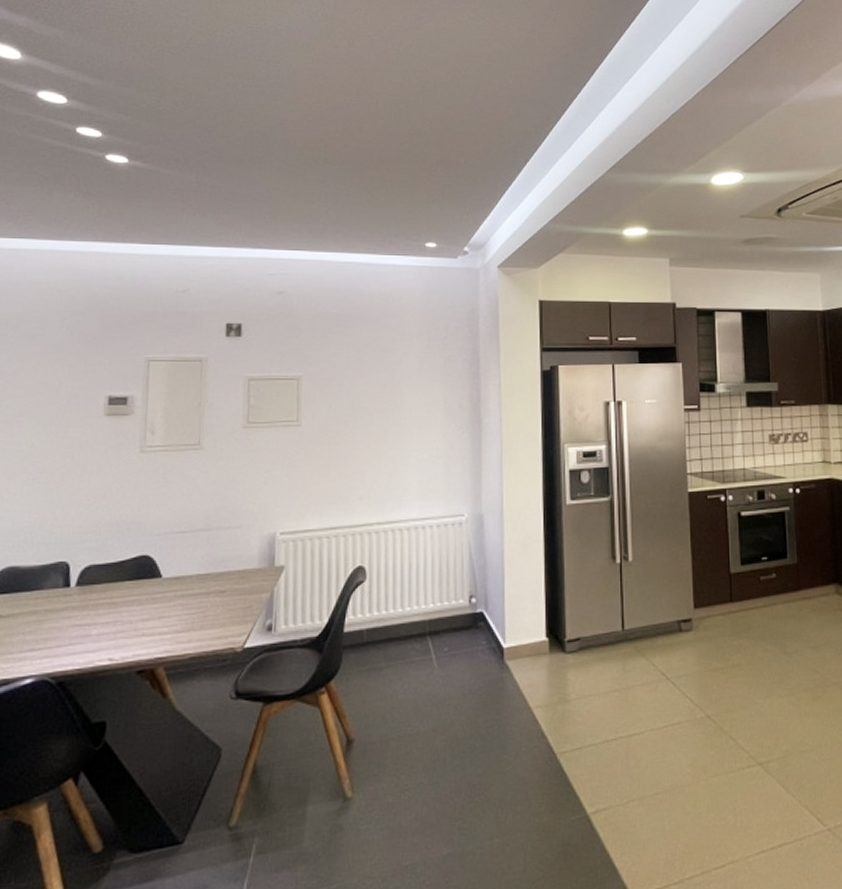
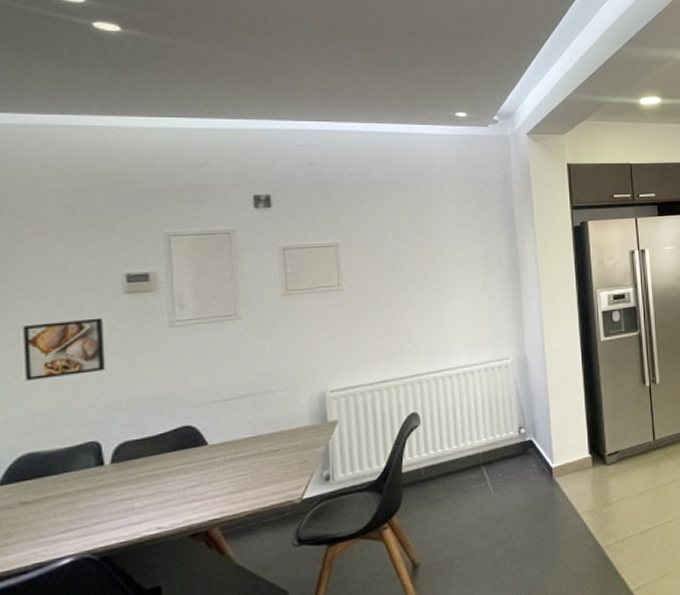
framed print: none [15,438,85,495] -> present [23,317,105,381]

